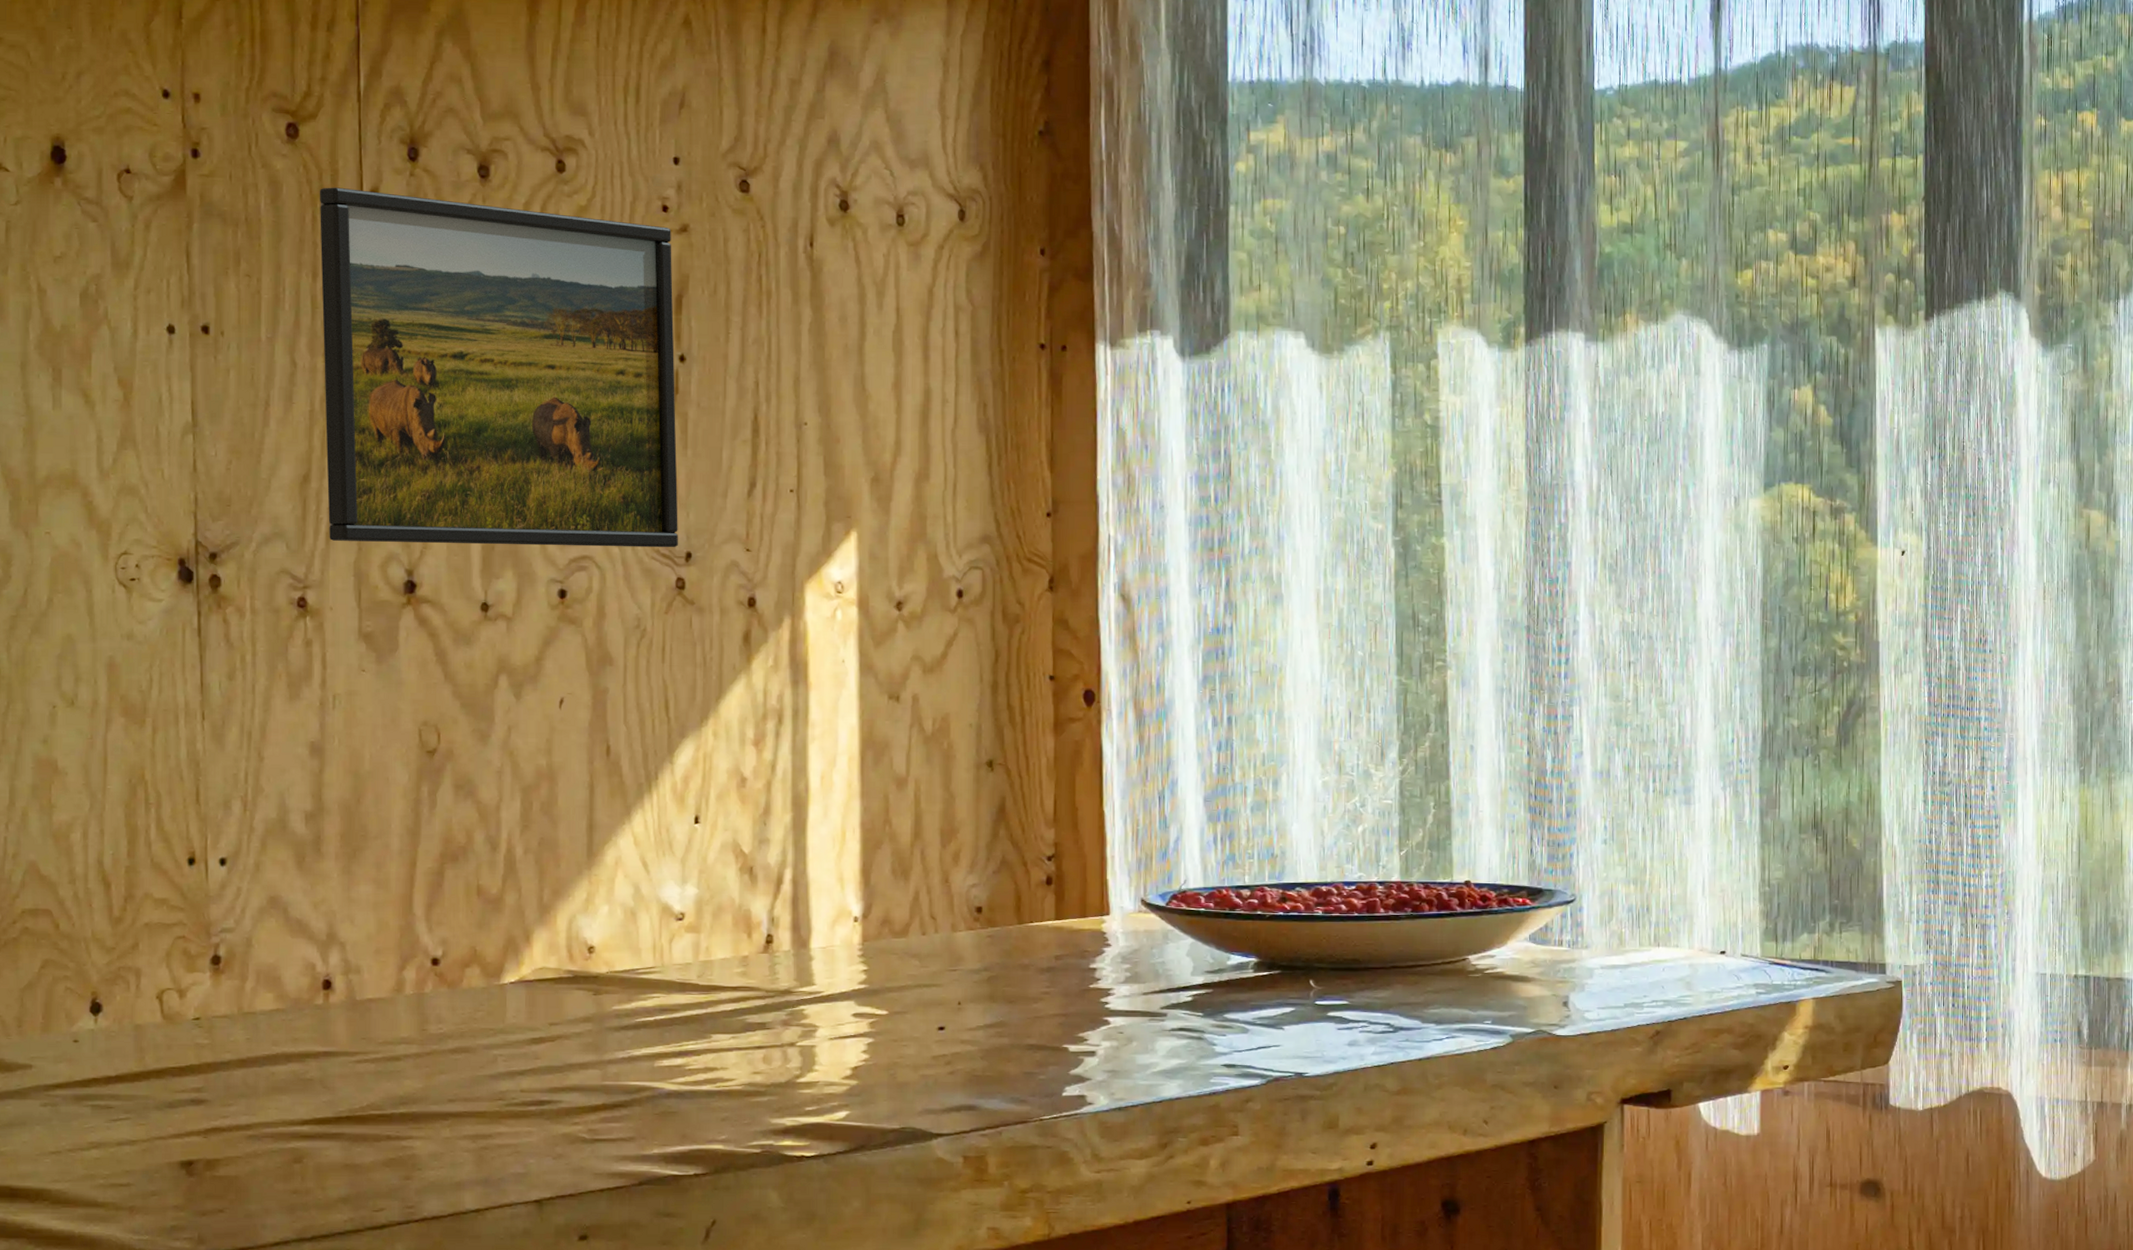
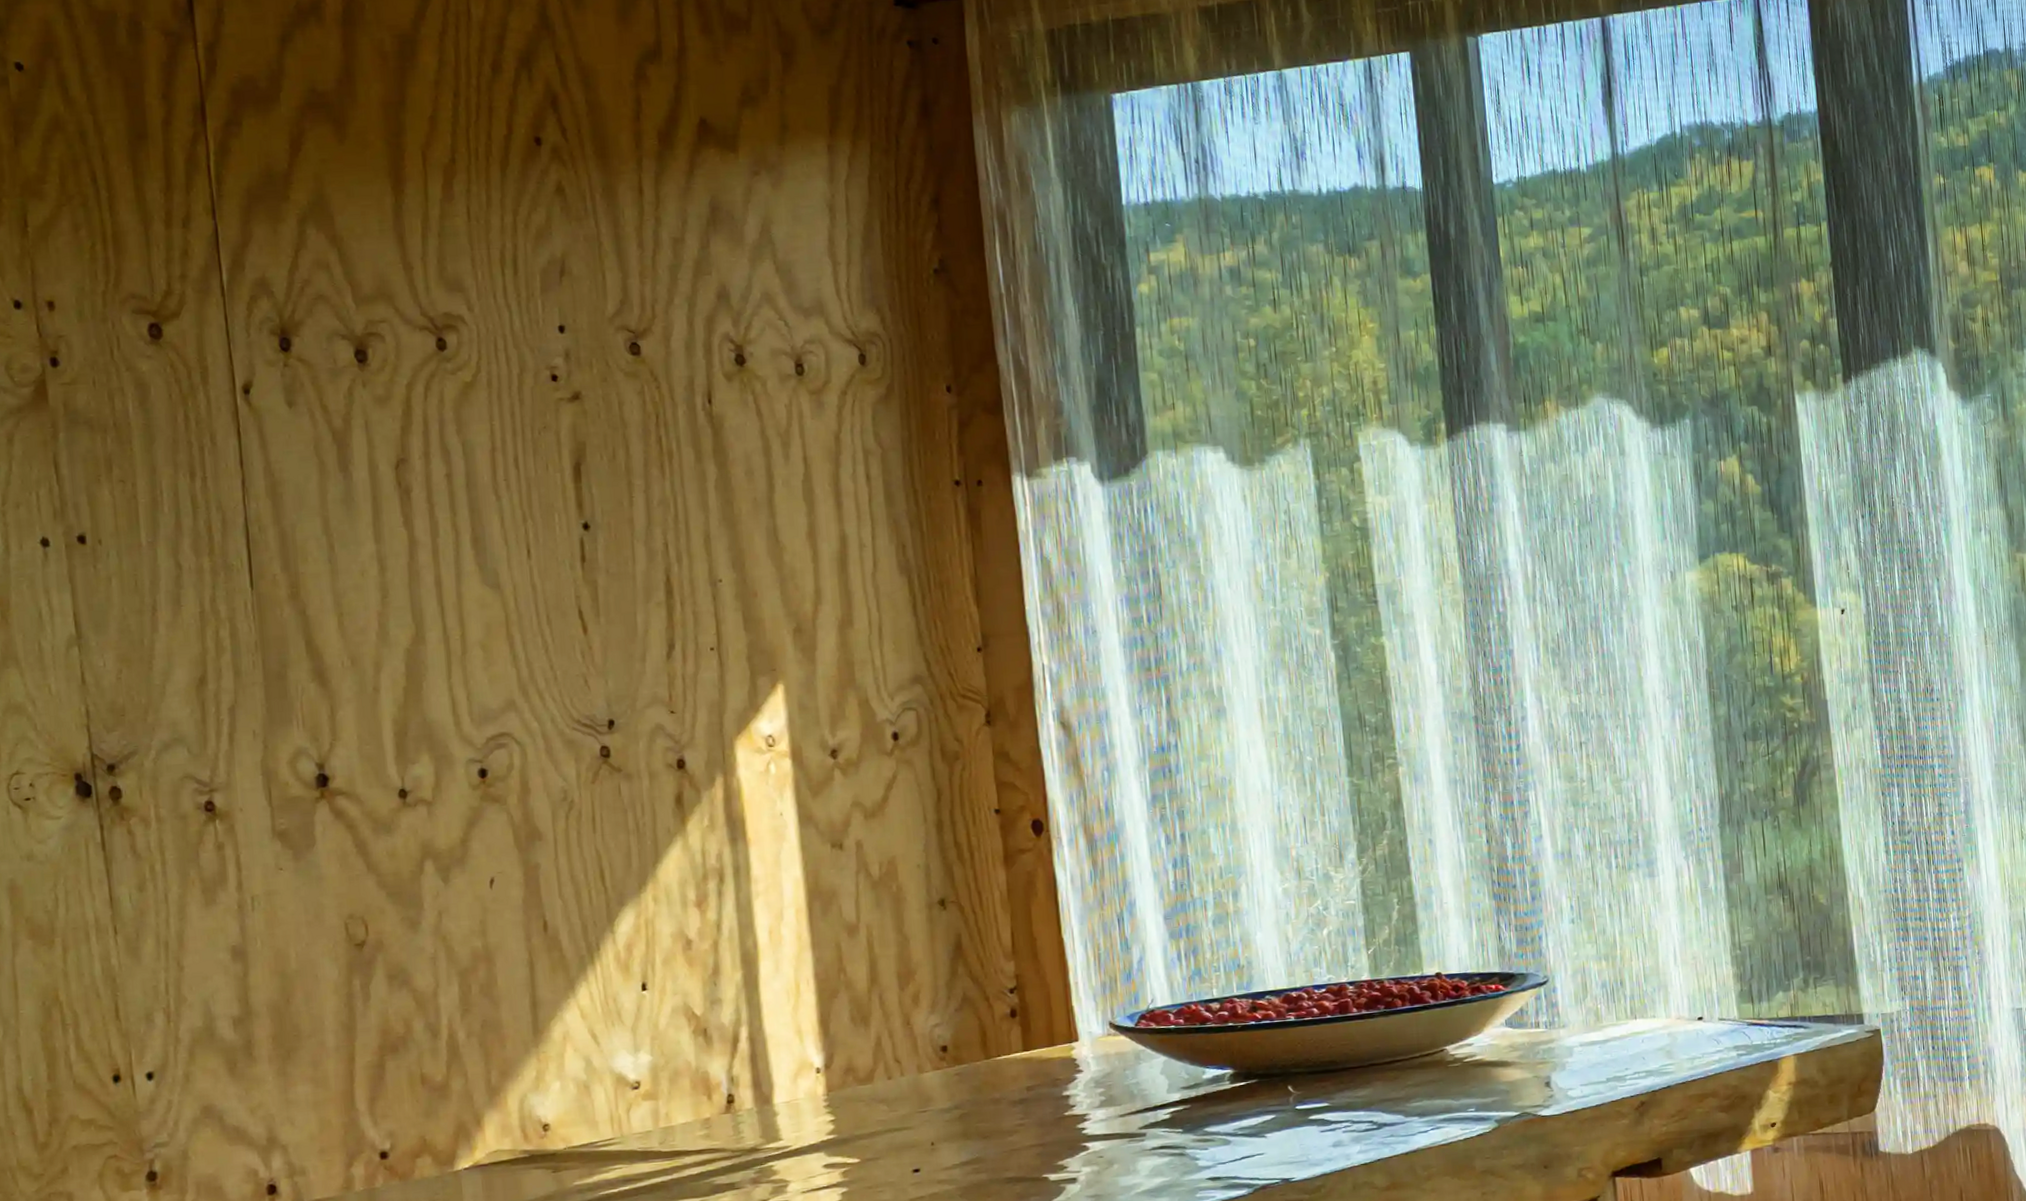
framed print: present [319,187,679,548] -> none [189,384,600,741]

